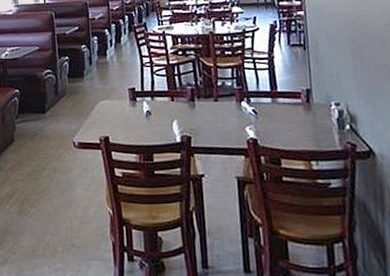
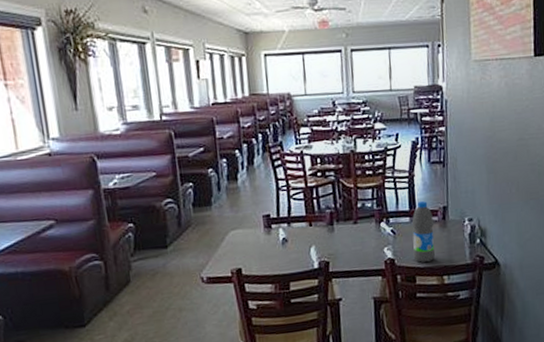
water bottle: none [273,83,301,145] -> present [411,201,435,262]

